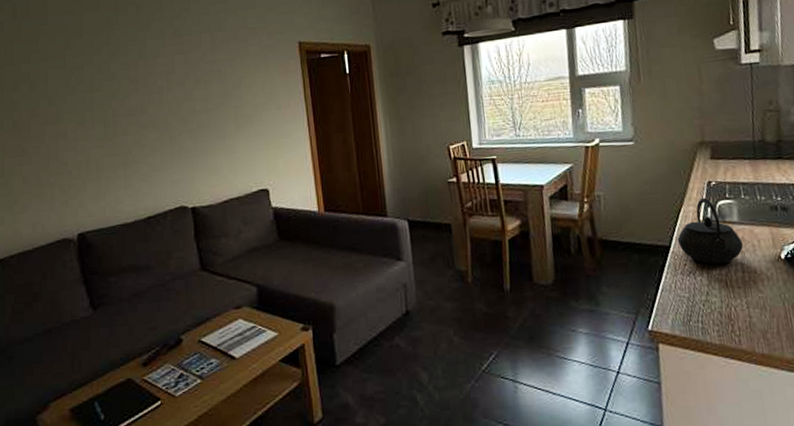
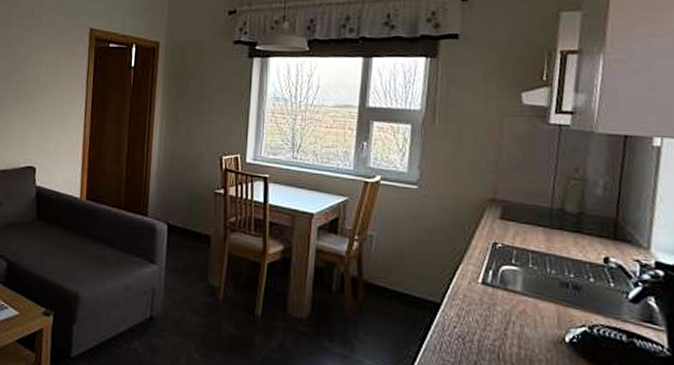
kettle: present [677,197,744,265] -> none [450,258,524,335]

